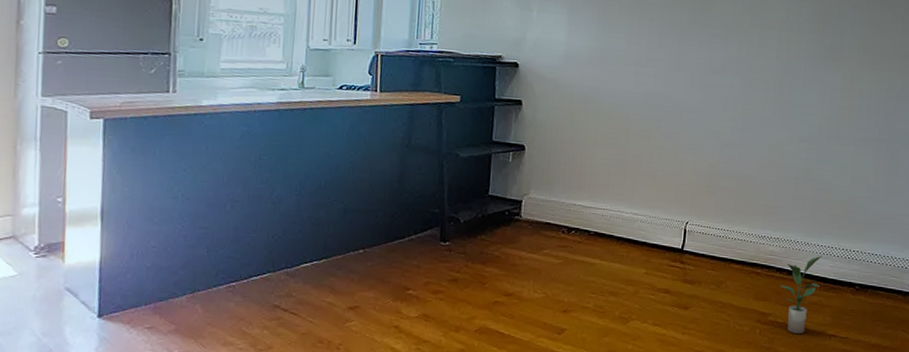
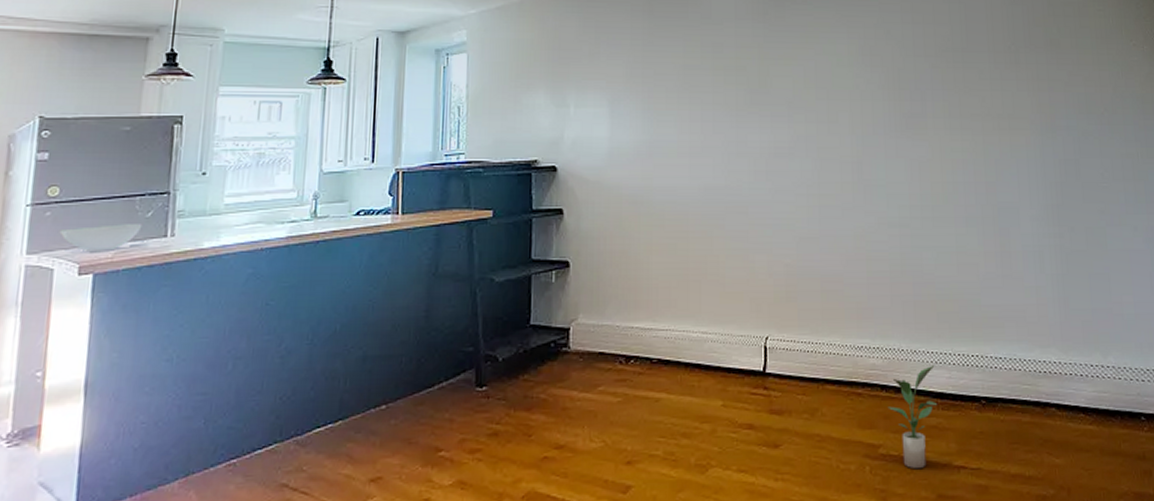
bowl: none [71,77,147,102] -> present [59,222,143,253]

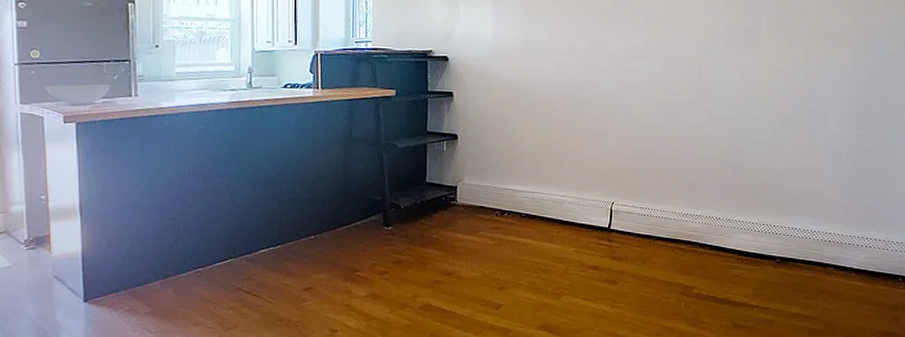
potted plant: present [887,364,937,470] -> none [703,230,744,306]

